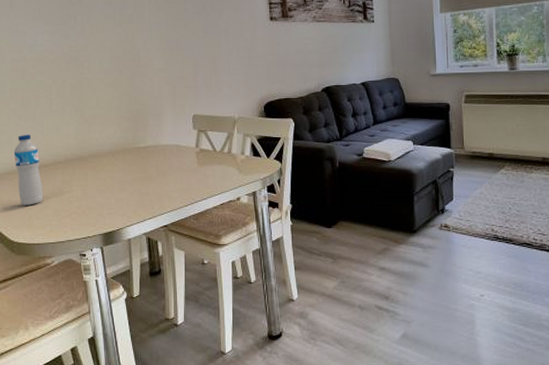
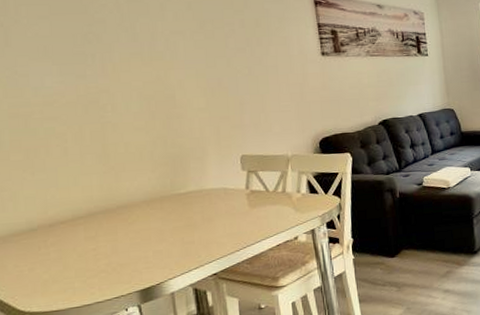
water bottle: present [13,135,43,206] -> none [19,189,61,270]

